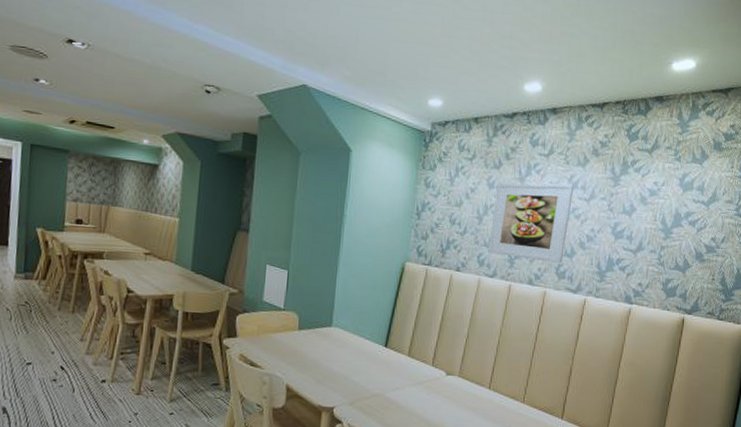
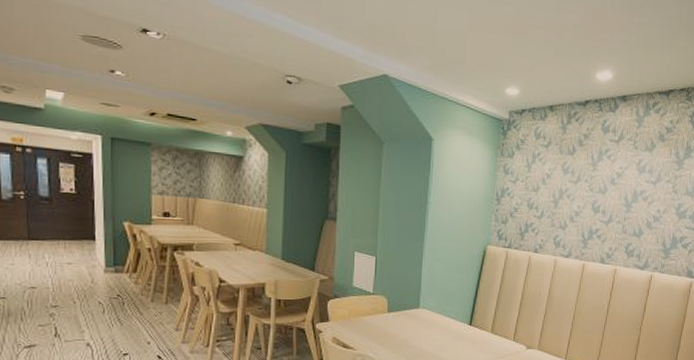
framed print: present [488,182,574,264] -> none [563,167,642,243]

